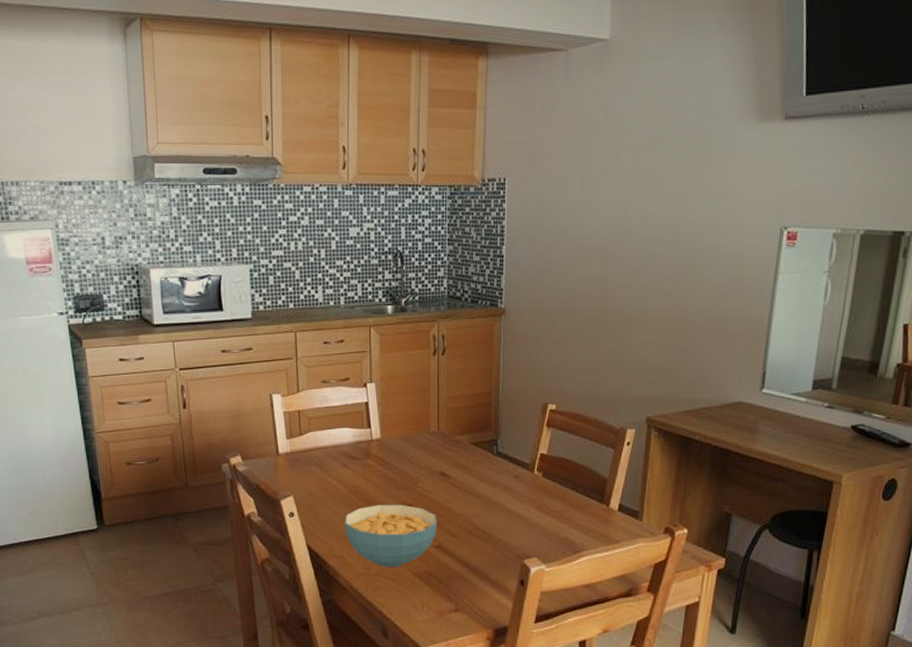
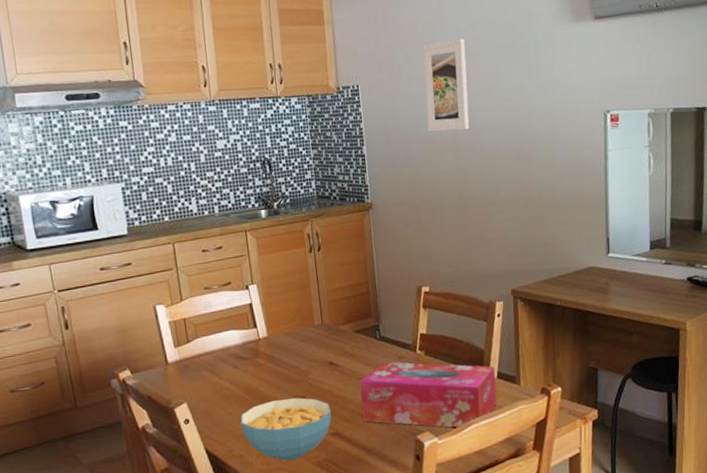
tissue box: none [469,479,616,558] -> present [360,362,497,428]
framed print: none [576,133,631,237] -> present [423,38,470,132]

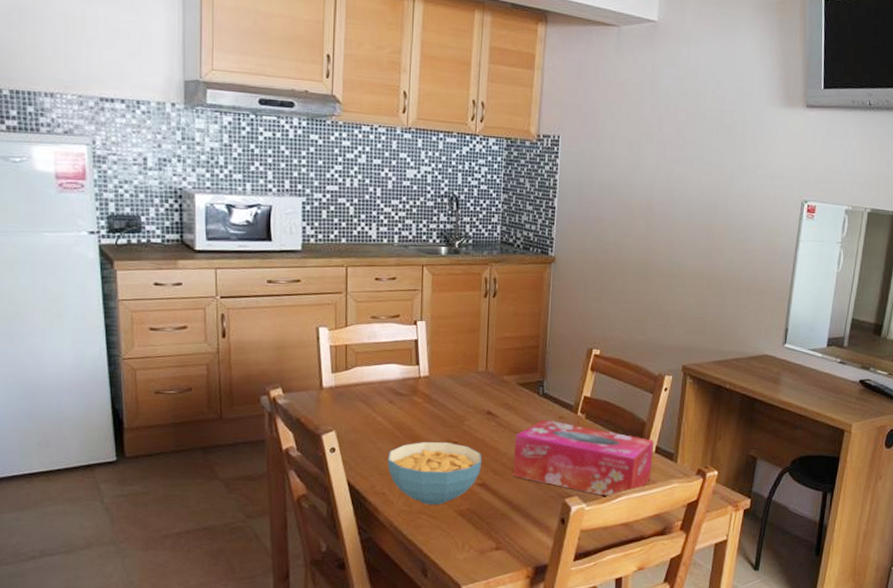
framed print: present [423,38,470,132] -> none [623,105,674,198]

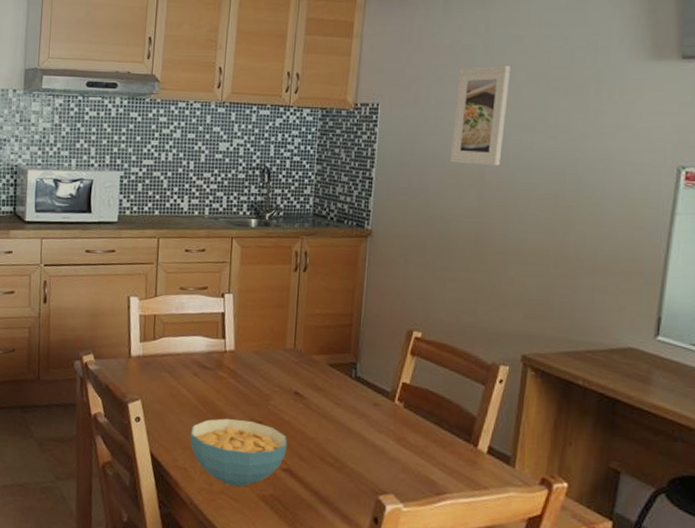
tissue box: present [513,419,654,497] -> none [320,405,486,500]
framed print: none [623,105,674,198] -> present [450,65,512,166]

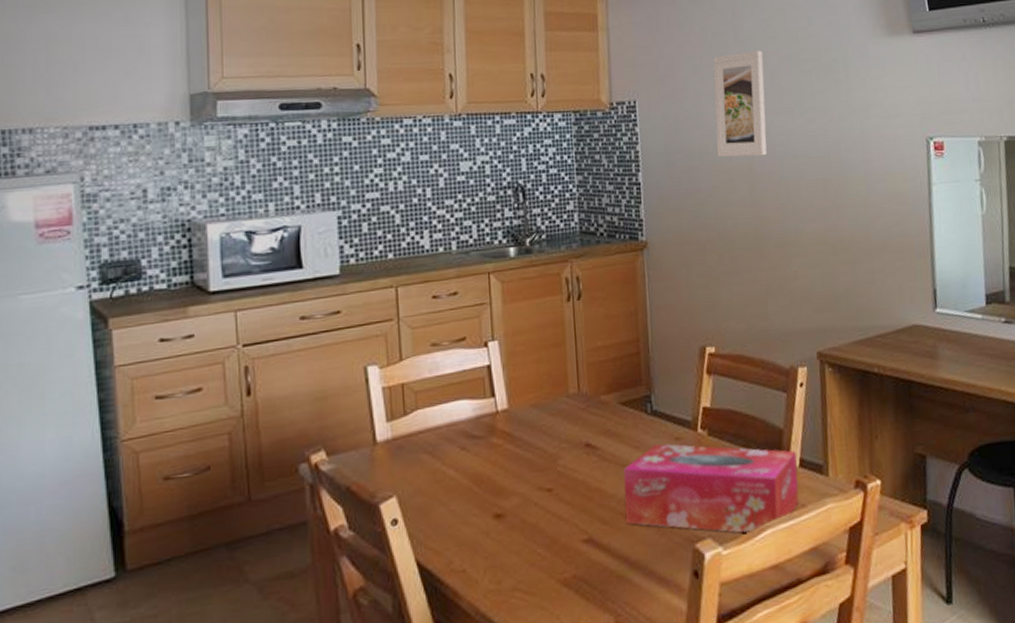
cereal bowl: present [190,418,288,487] -> none [465,490,586,578]
tissue box: none [320,405,486,500] -> present [624,444,799,534]

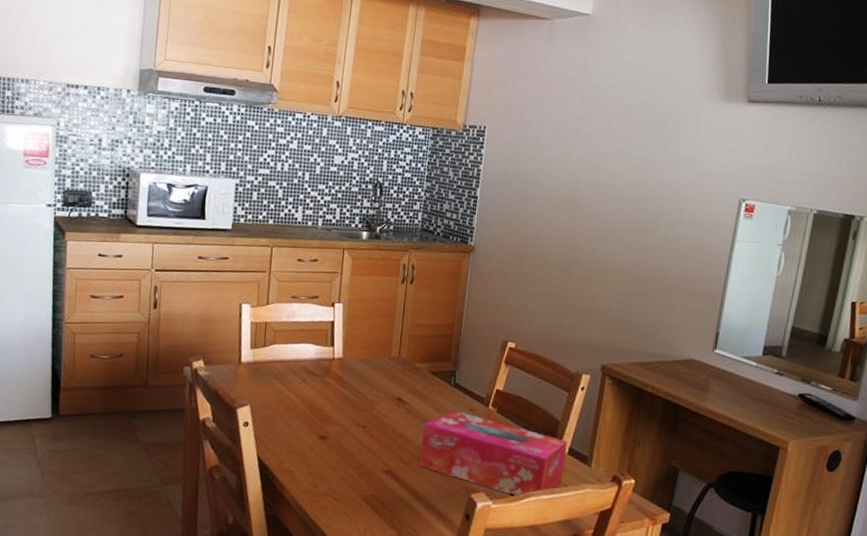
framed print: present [713,51,767,157] -> none [547,97,605,191]

